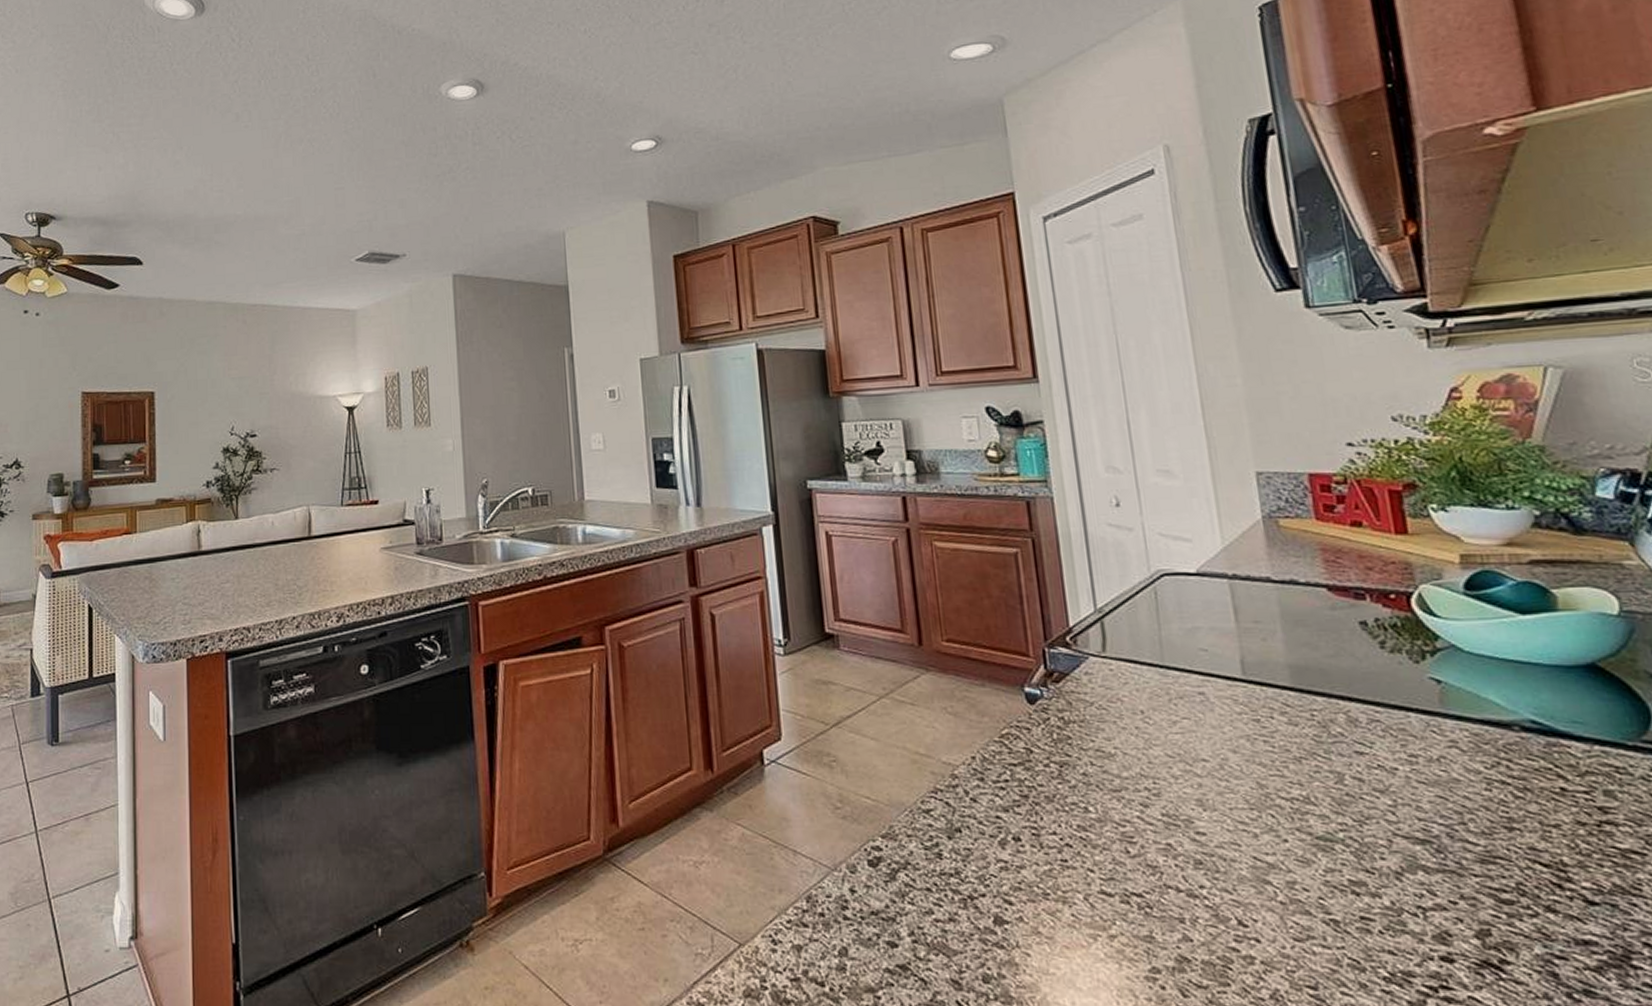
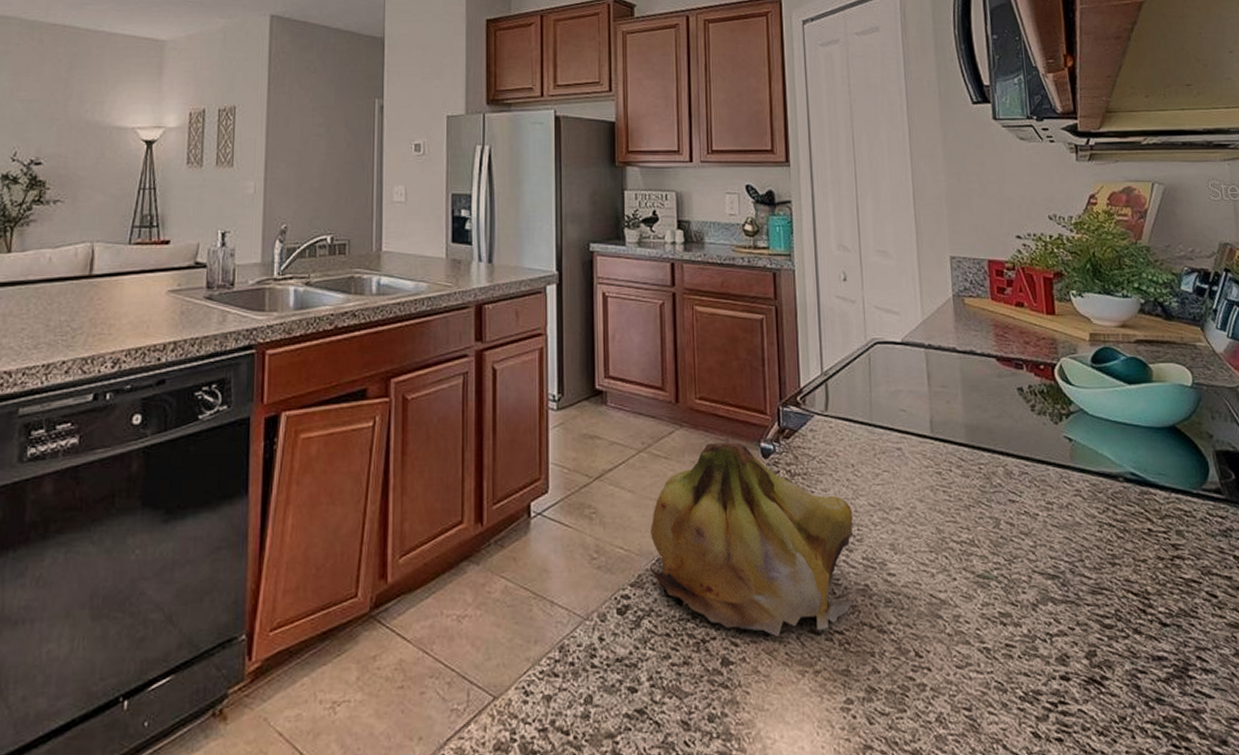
fruit: none [899,687,1152,897] -> present [650,442,854,637]

